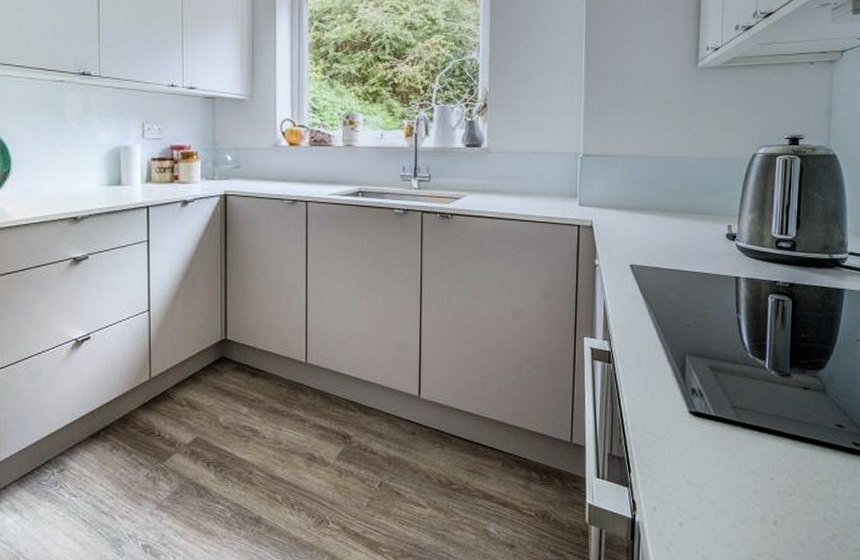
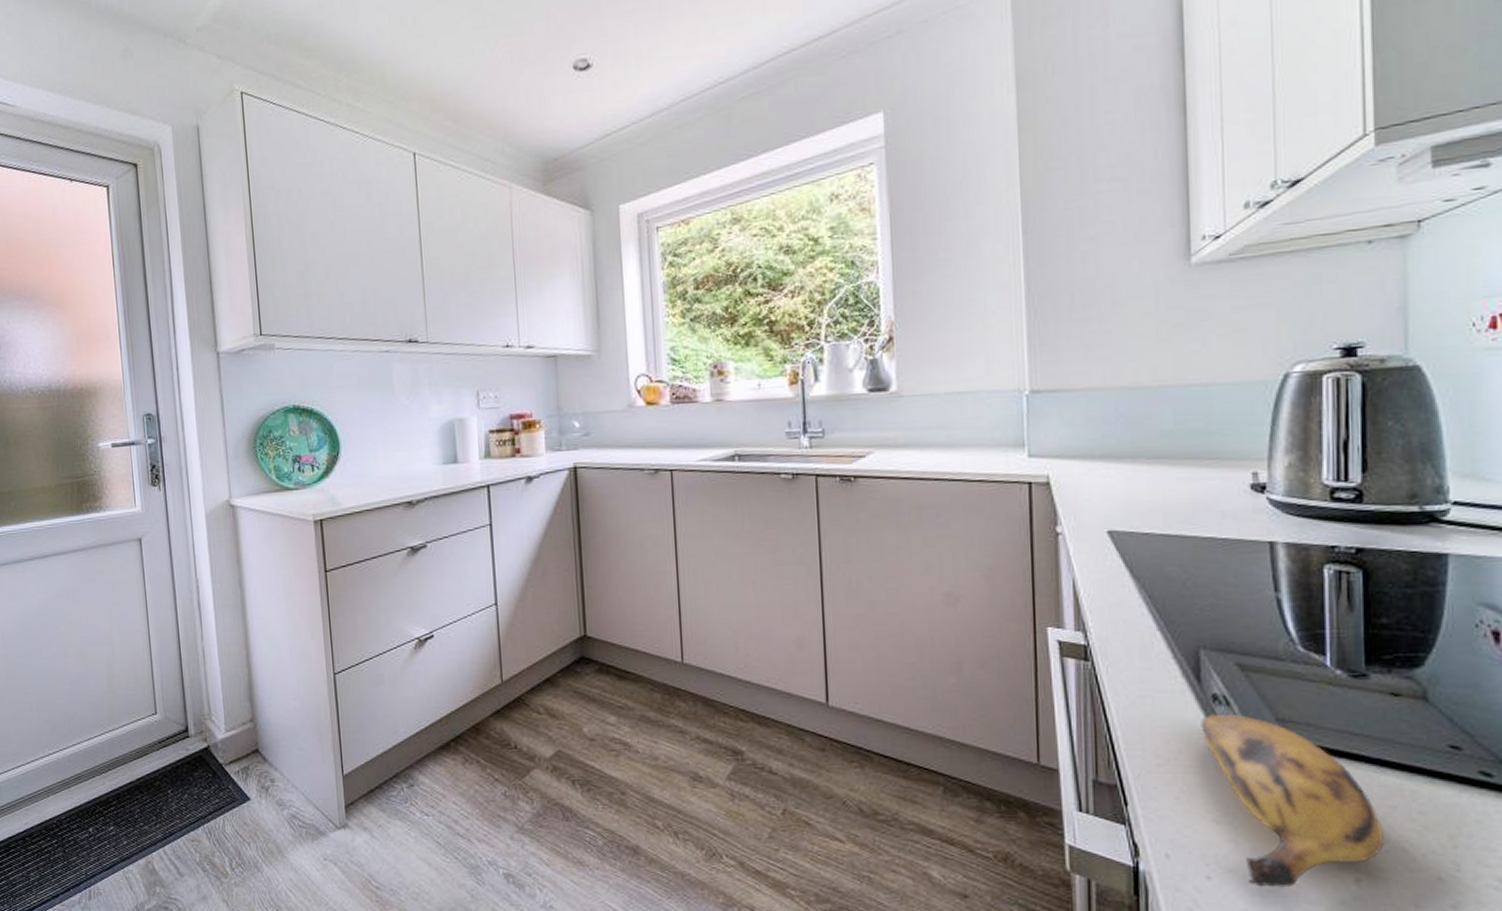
banana: none [683,403,793,530] -> present [1200,713,1384,888]

